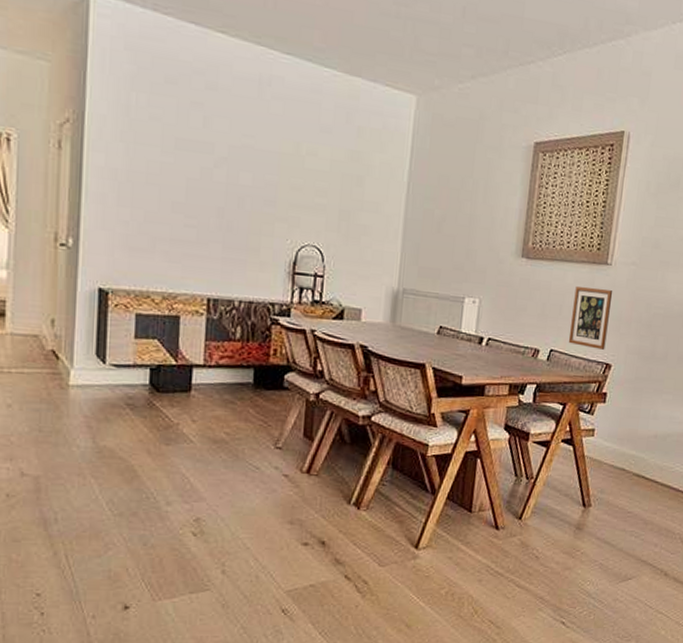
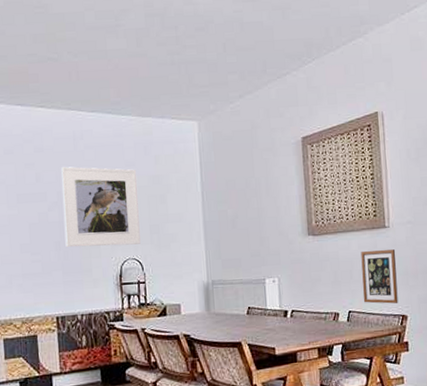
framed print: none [230,116,333,230] -> present [61,166,141,247]

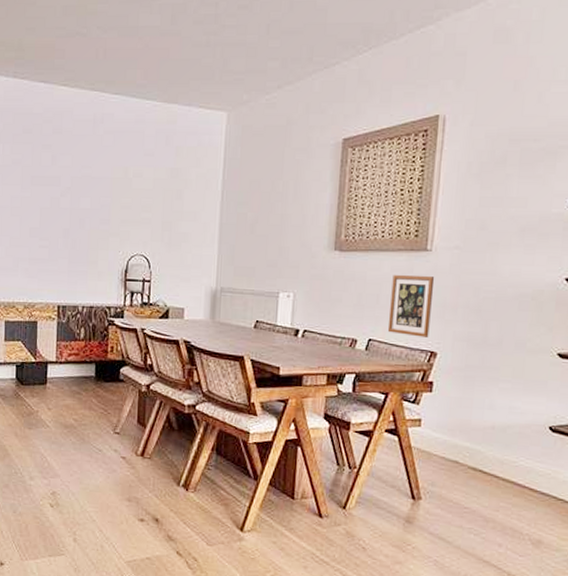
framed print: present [61,166,141,247] -> none [74,151,155,240]

